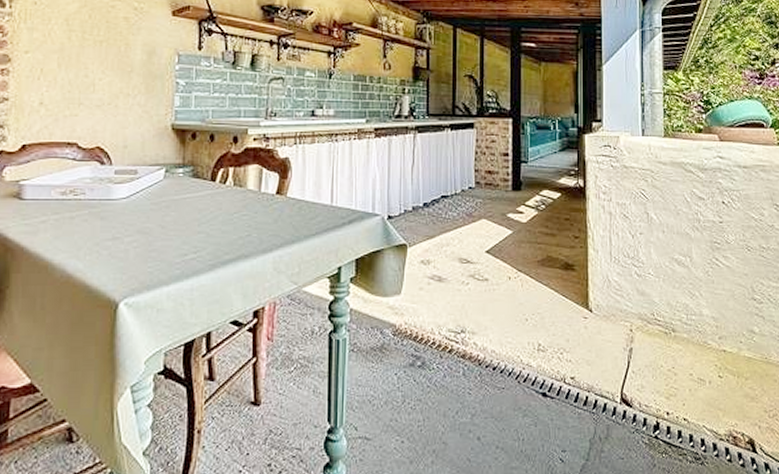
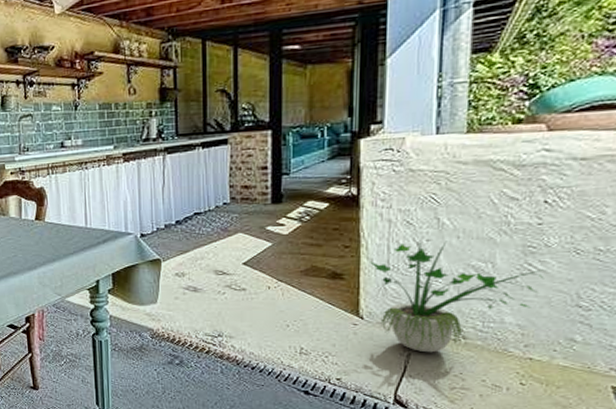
potted plant: none [596,234,729,347] -> present [370,241,547,353]

